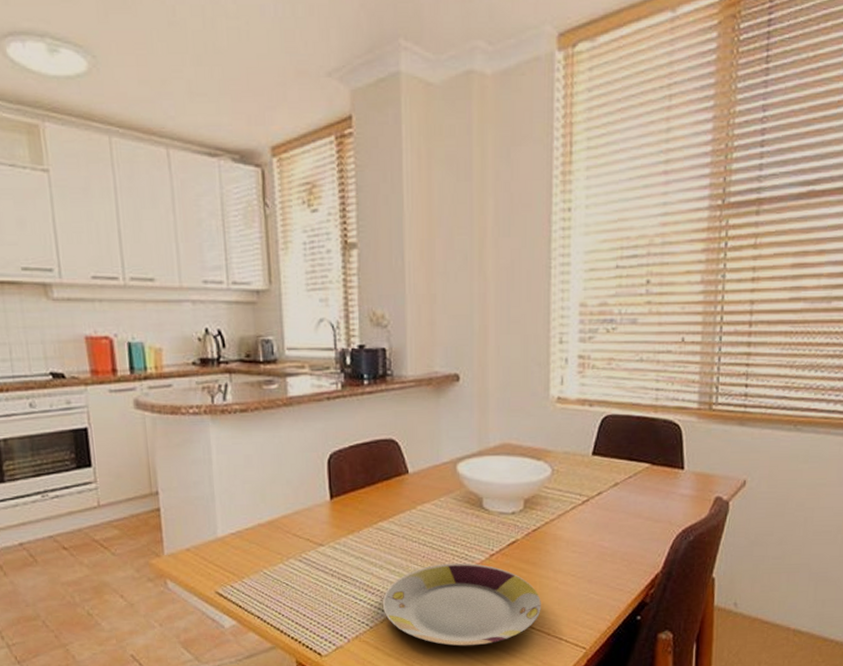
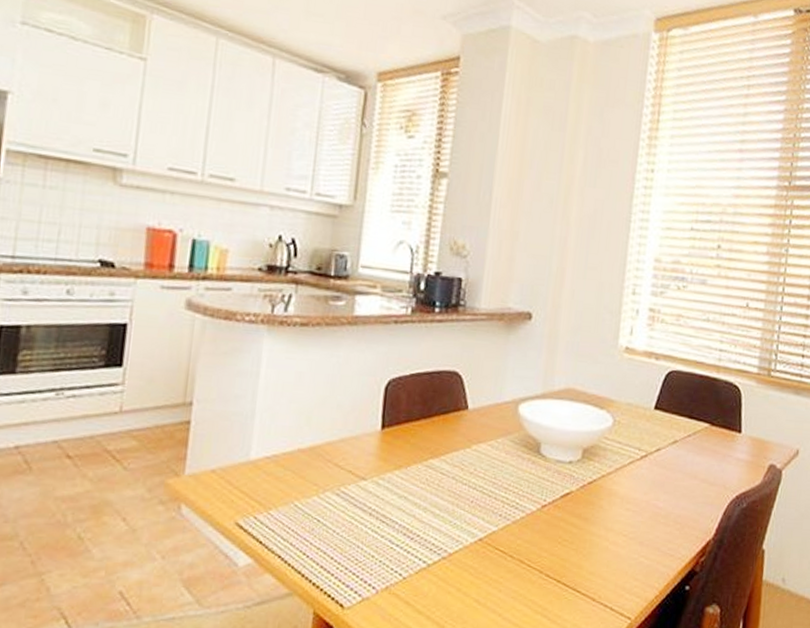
plate: present [382,562,541,646] -> none [420,511,590,608]

